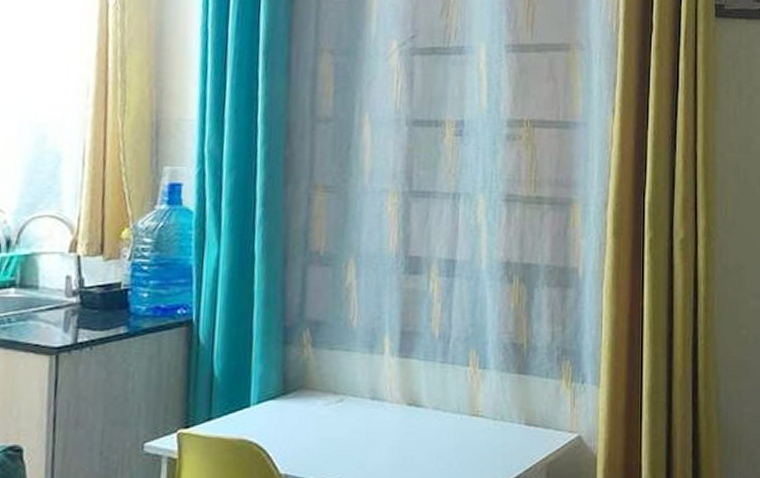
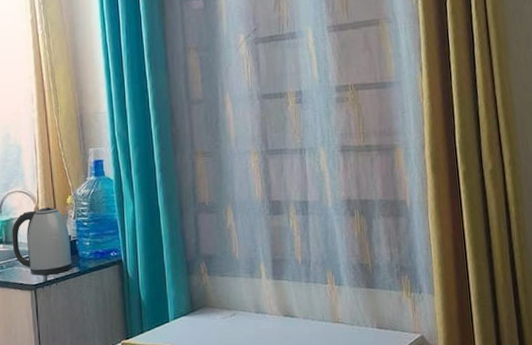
kettle: none [29,241,121,335] -> present [12,207,73,276]

